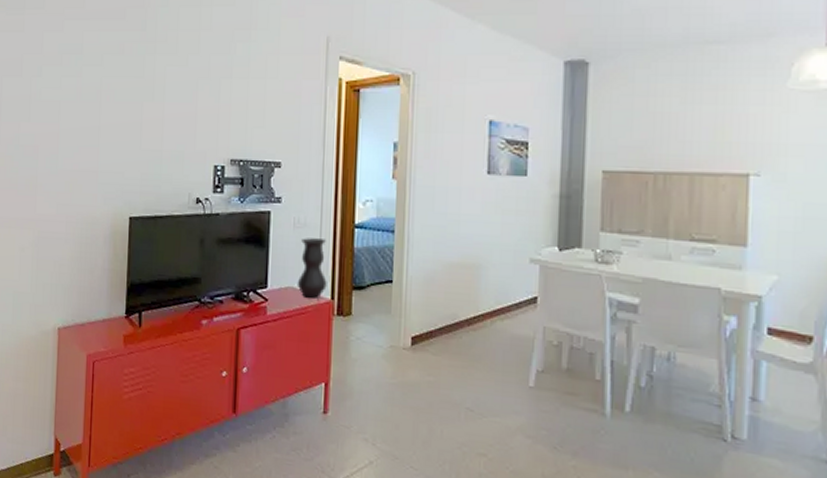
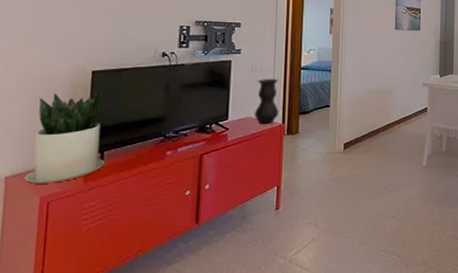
planter: none [74,240,143,341] -> present [24,93,106,184]

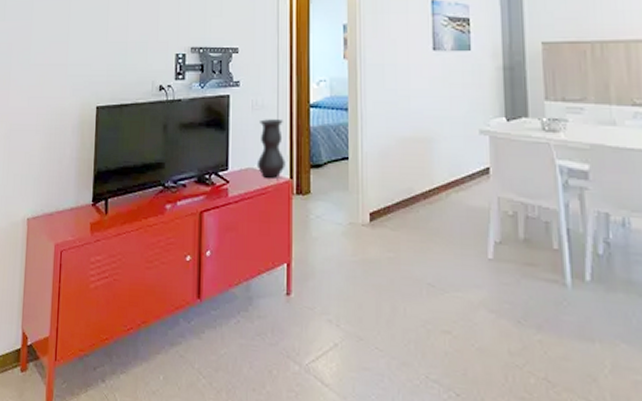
planter: present [24,93,106,184] -> none [42,130,110,230]

